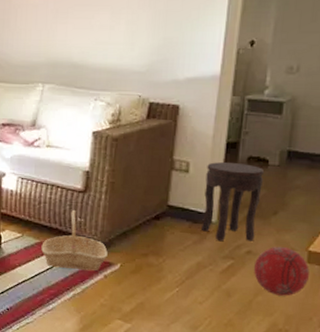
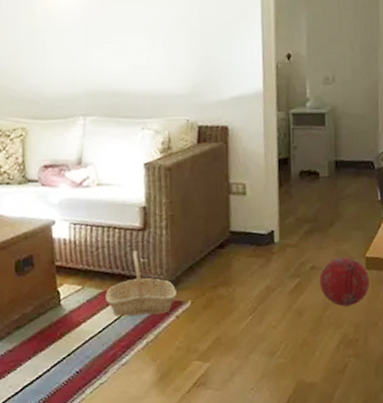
side table: present [200,162,265,242] -> none [262,179,317,261]

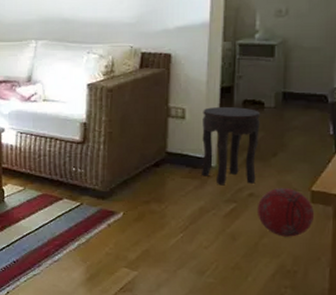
basket: present [105,250,177,317] -> none [44,161,110,221]
side table: none [262,179,317,261] -> present [201,107,261,186]

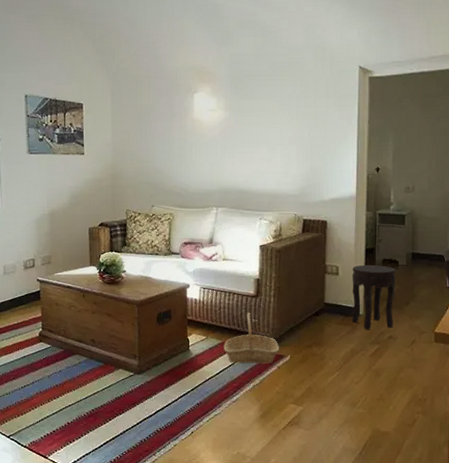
basket: none [44,161,110,221] -> present [224,312,279,364]
ball: present [256,188,315,237] -> none [395,331,438,371]

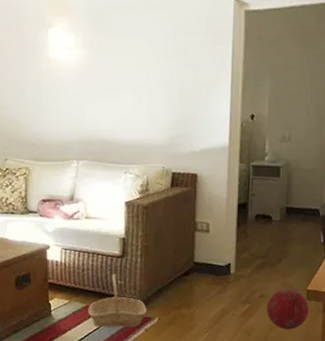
side table: present [351,265,396,330] -> none [222,221,270,289]
ball: none [395,331,438,371] -> present [266,289,310,330]

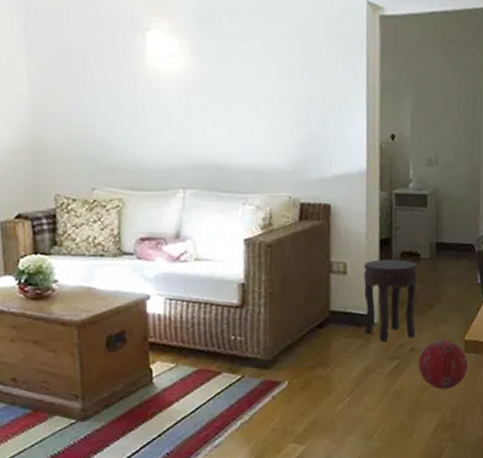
basket: present [88,273,147,327] -> none [200,327,273,396]
side table: none [222,221,270,289] -> present [364,259,418,343]

